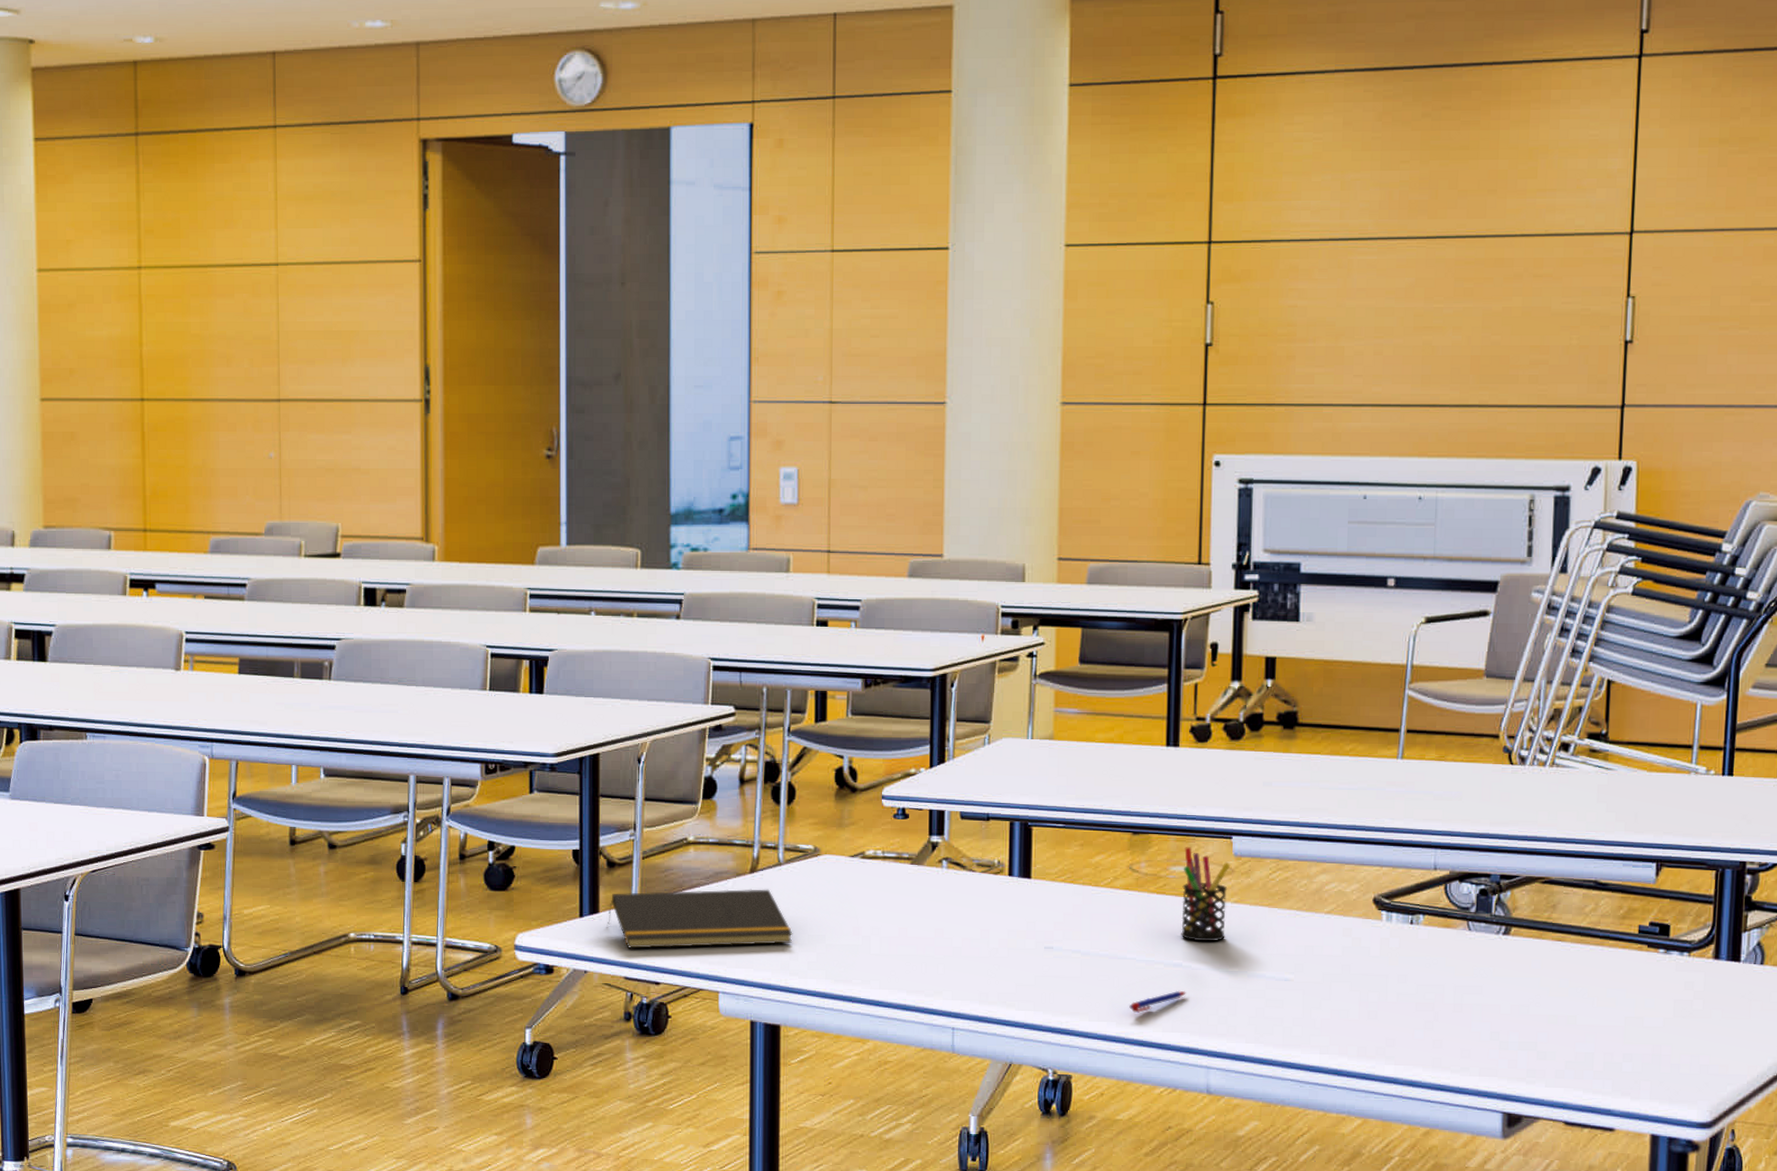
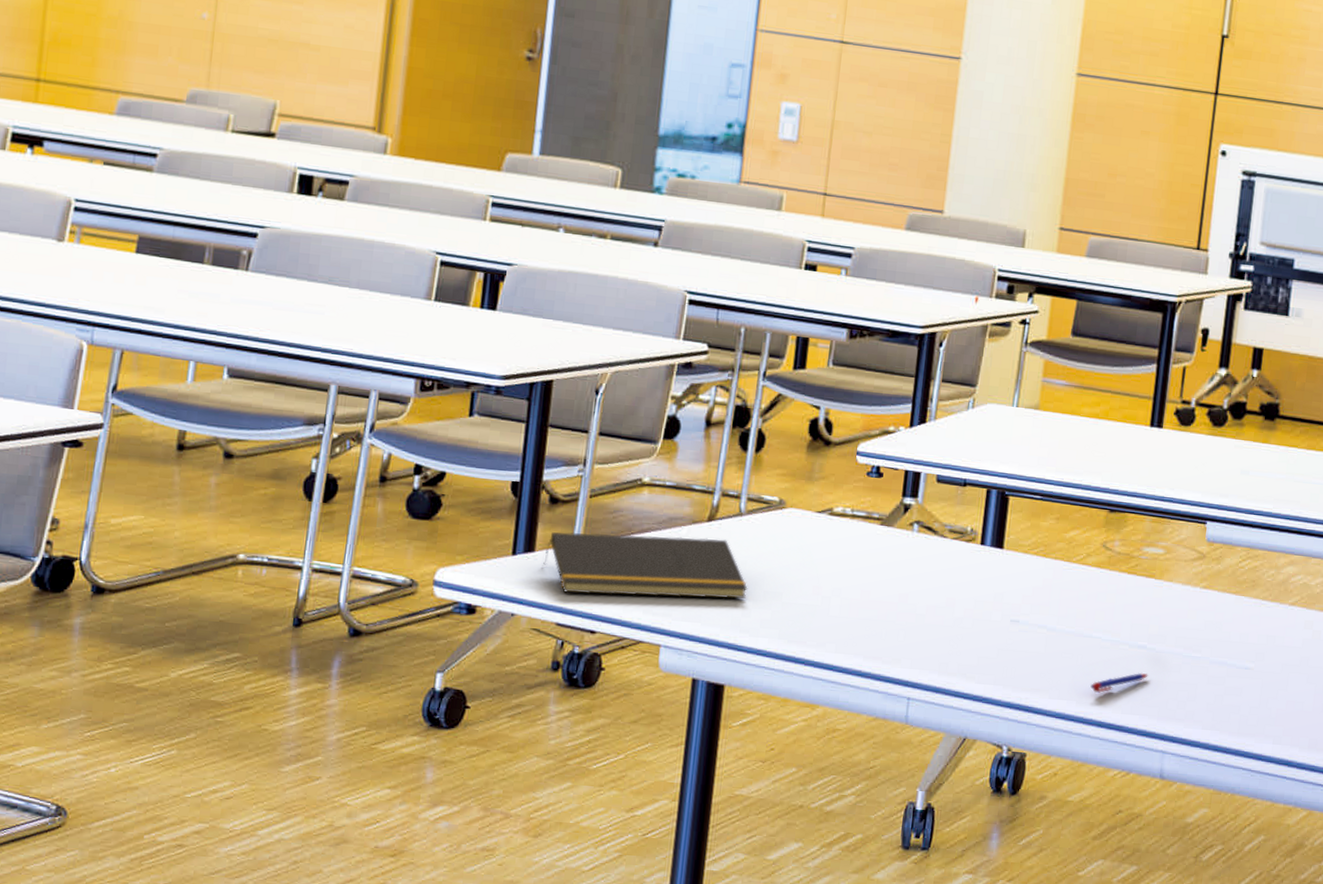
pen holder: present [1181,847,1231,942] -> none [1148,529,1203,626]

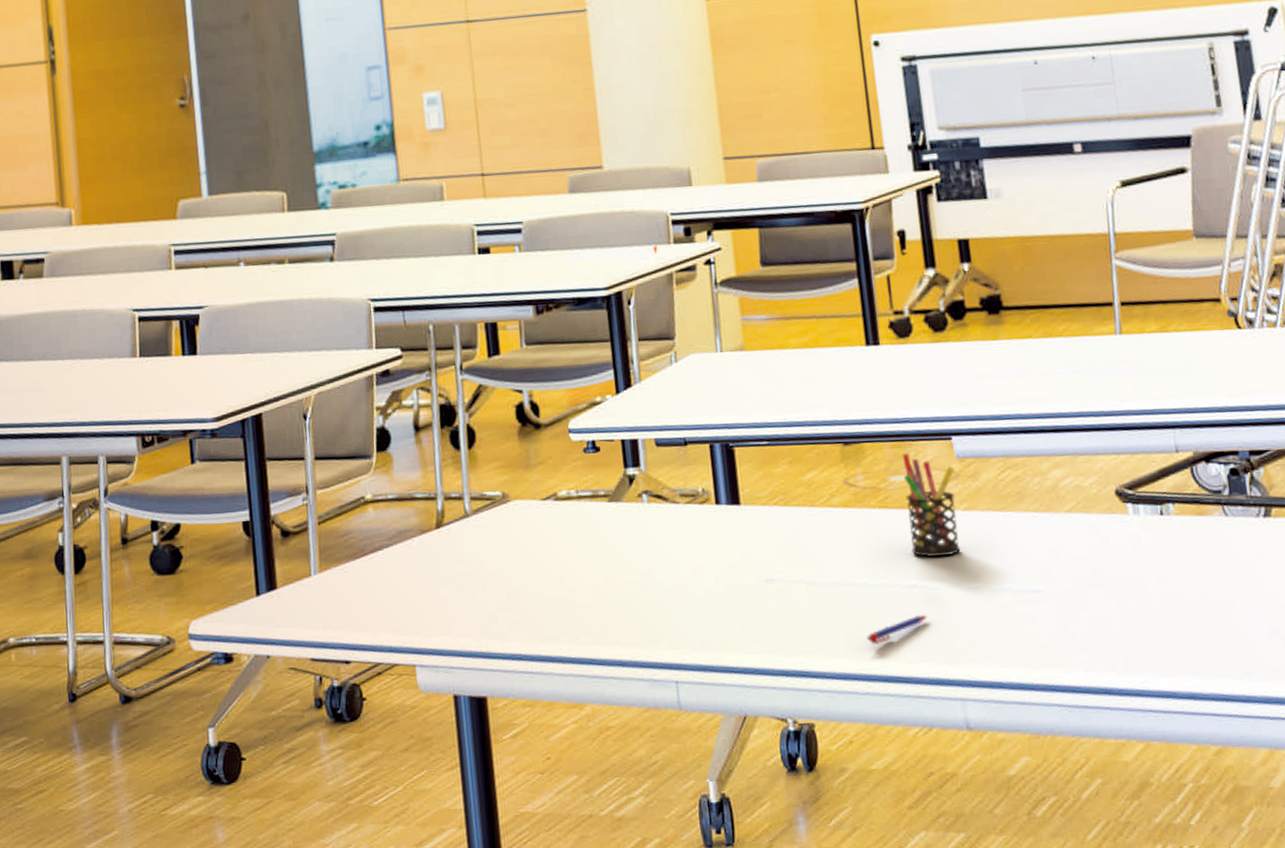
notepad: present [543,532,748,599] -> none [287,544,490,627]
pen holder: none [1148,529,1203,626] -> present [902,453,961,557]

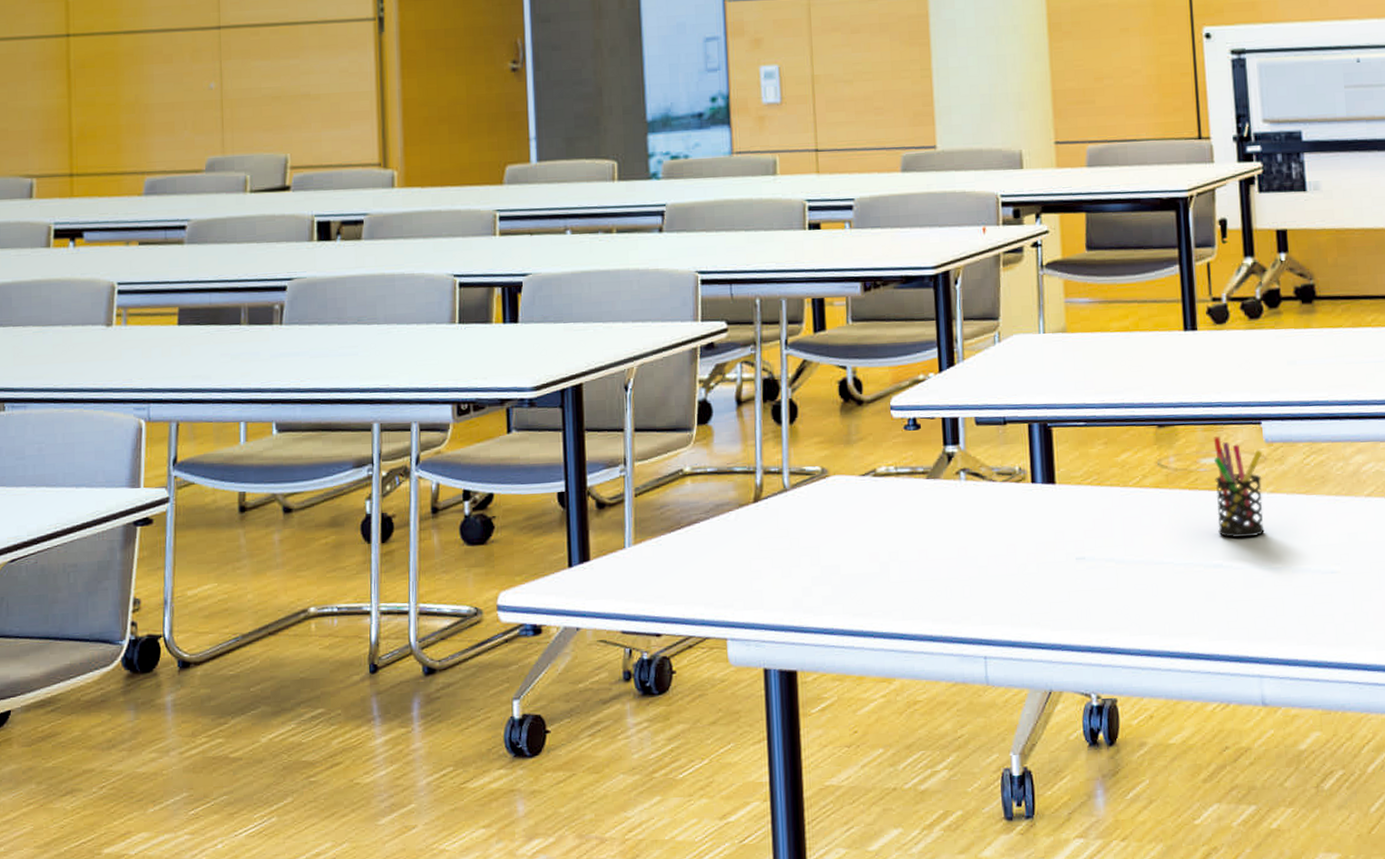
pen: present [866,614,927,645] -> none [1171,593,1230,622]

